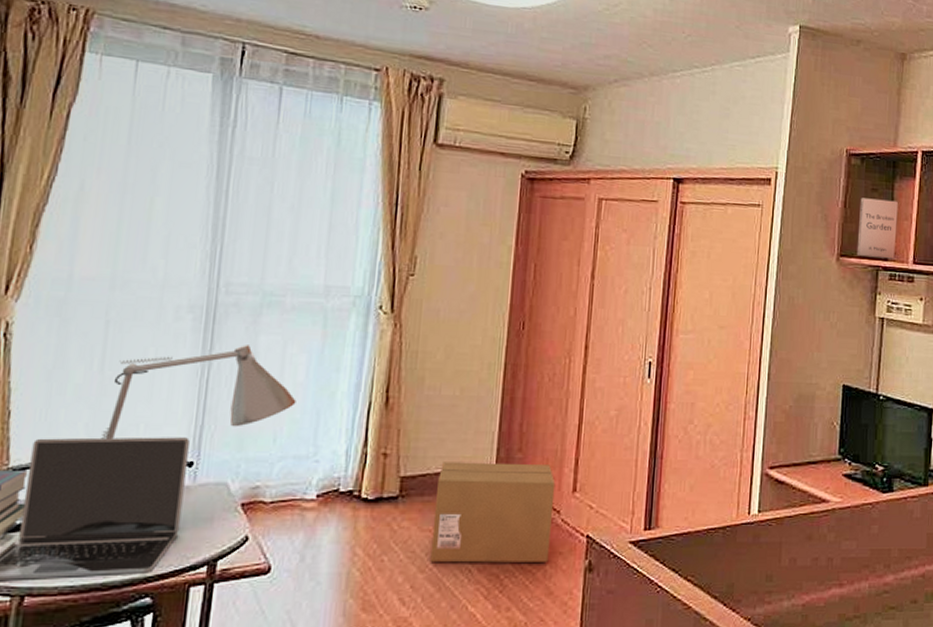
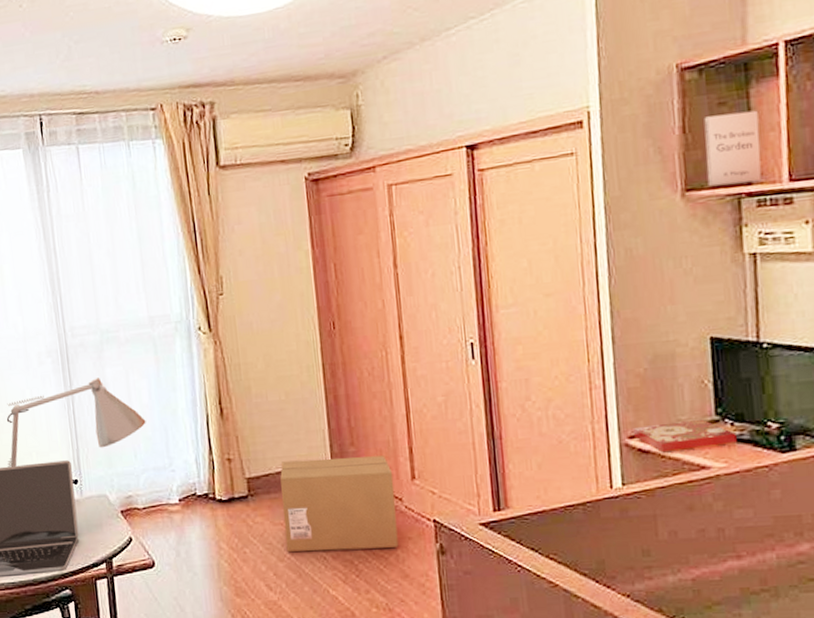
decorative box: none [773,456,852,485] -> present [632,419,737,453]

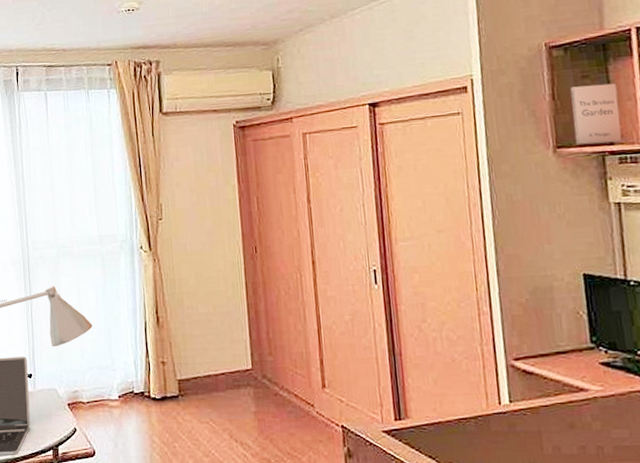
box: present [280,455,399,552] -> none [207,365,311,450]
decorative box: present [632,419,737,453] -> none [517,346,611,375]

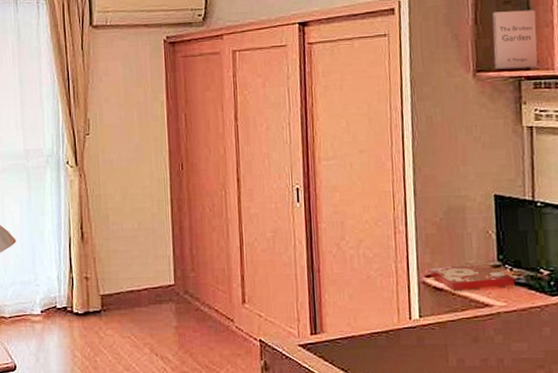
decorative box: none [517,346,611,375] -> present [429,263,515,291]

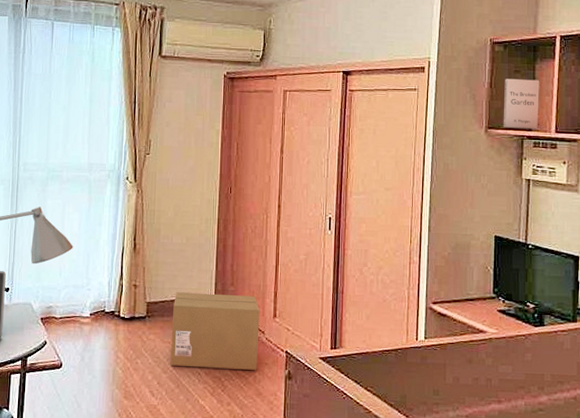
box: none [130,281,229,363] -> present [170,292,260,371]
decorative box: present [429,263,515,291] -> none [436,295,506,318]

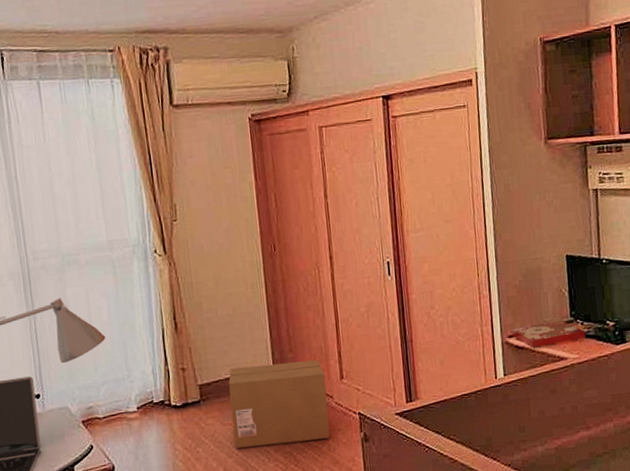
decorative box: none [436,295,506,318] -> present [511,320,586,348]
book: present [503,78,539,129] -> none [560,77,601,137]

